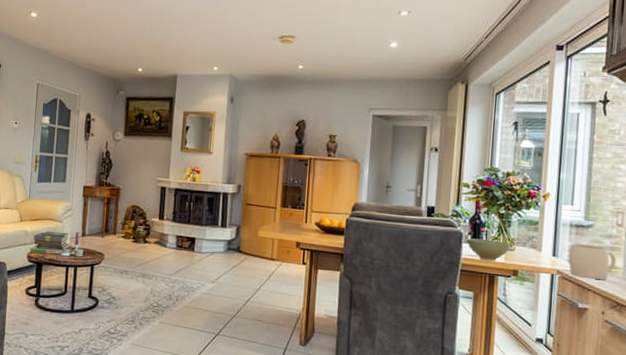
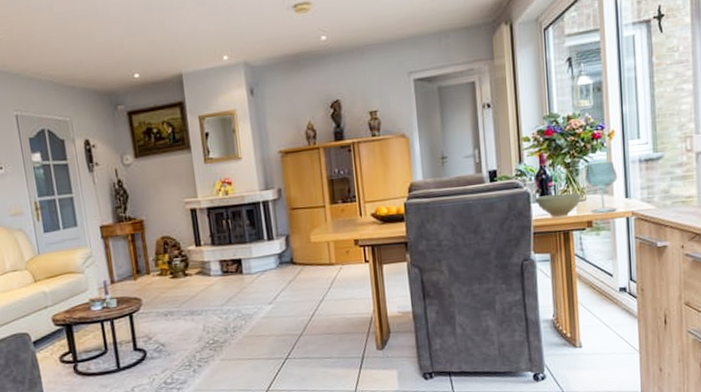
books: present [30,231,69,255] -> none [53,283,99,315]
wine glass: none [515,219,548,266] -> present [584,162,618,214]
mug: present [568,244,616,281] -> none [641,177,690,216]

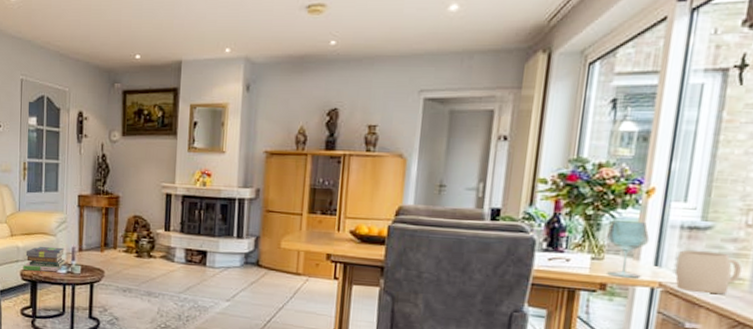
books: none [53,283,99,315] -> present [23,246,65,272]
bowl: present [535,193,582,218] -> none [541,245,600,274]
mug: none [641,177,690,216] -> present [675,250,742,295]

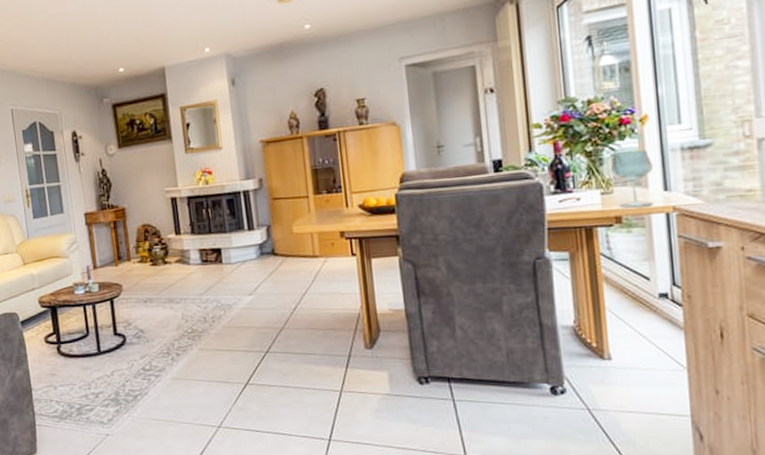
books: present [23,246,65,272] -> none [40,268,82,297]
mug: present [675,250,742,295] -> none [684,167,750,211]

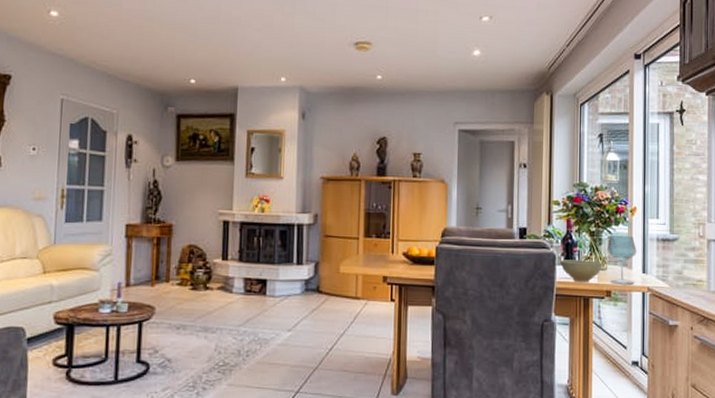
bowl: none [549,184,608,212] -> present [560,259,604,283]

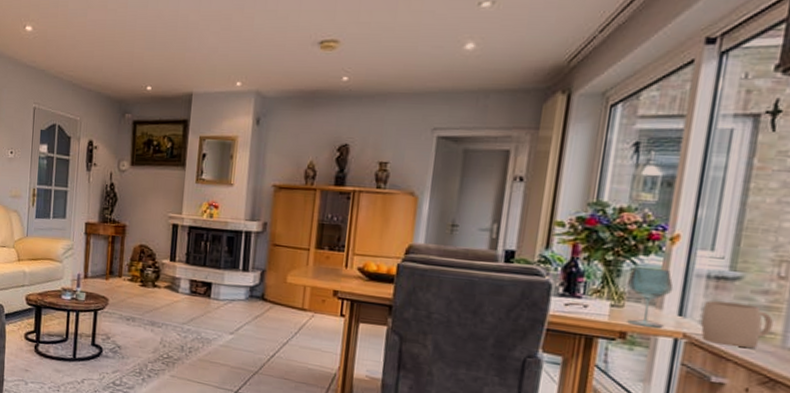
bowl: present [560,259,604,283] -> none [557,290,620,321]
mug: none [657,259,700,295] -> present [700,300,773,349]

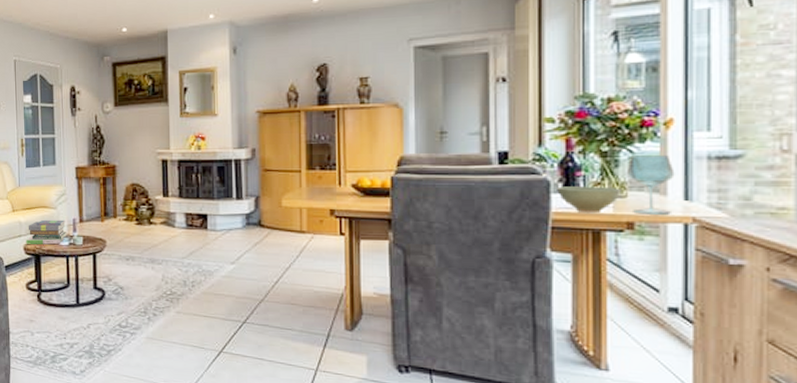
books: none [28,272,70,298] -> present [26,219,67,245]
bowl: none [557,290,620,321] -> present [557,186,622,214]
mug: present [700,300,773,349] -> none [708,182,783,227]

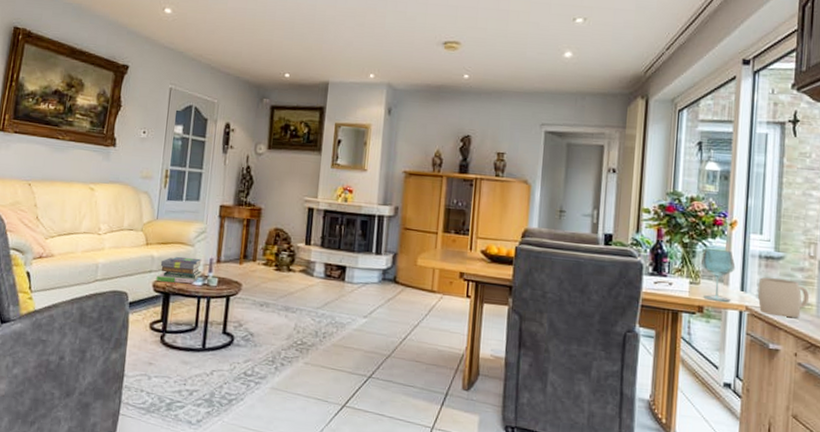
bowl: present [557,186,622,214] -> none [648,270,696,297]
mug: none [708,182,783,227] -> present [757,277,809,319]

